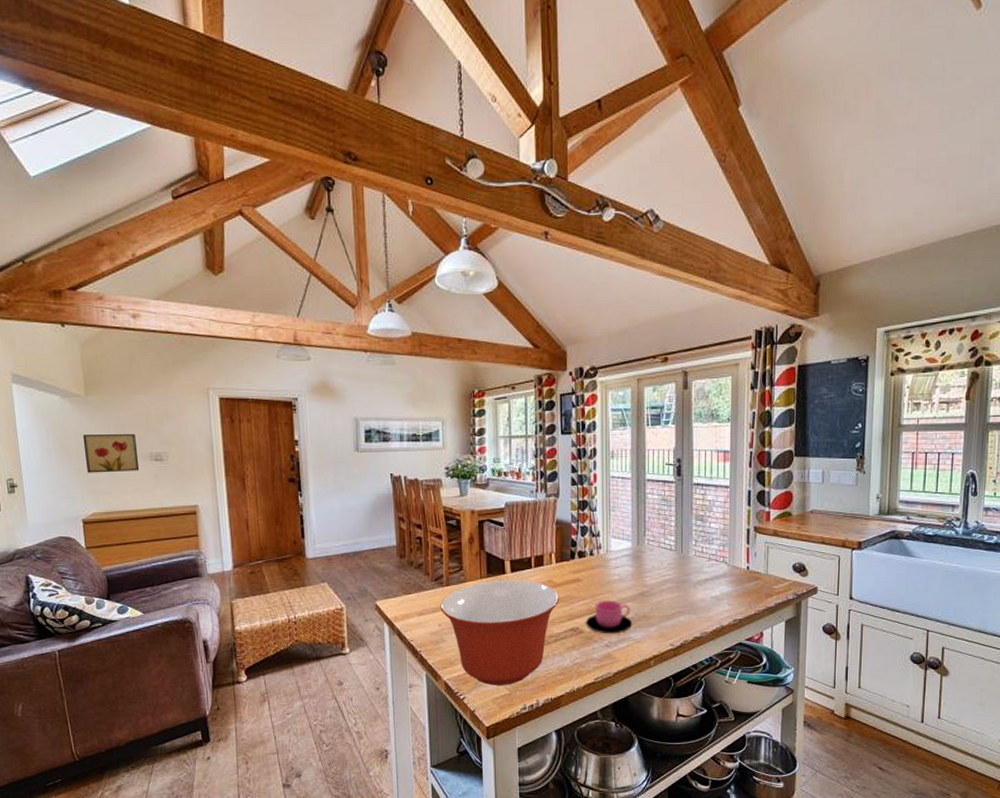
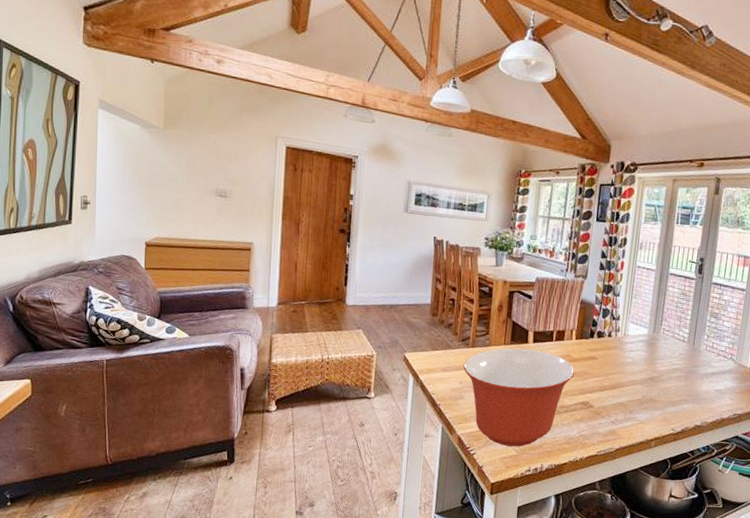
wall art: present [82,434,140,473] -> none [155,164,205,204]
cup: present [586,600,633,634] -> none [596,380,640,413]

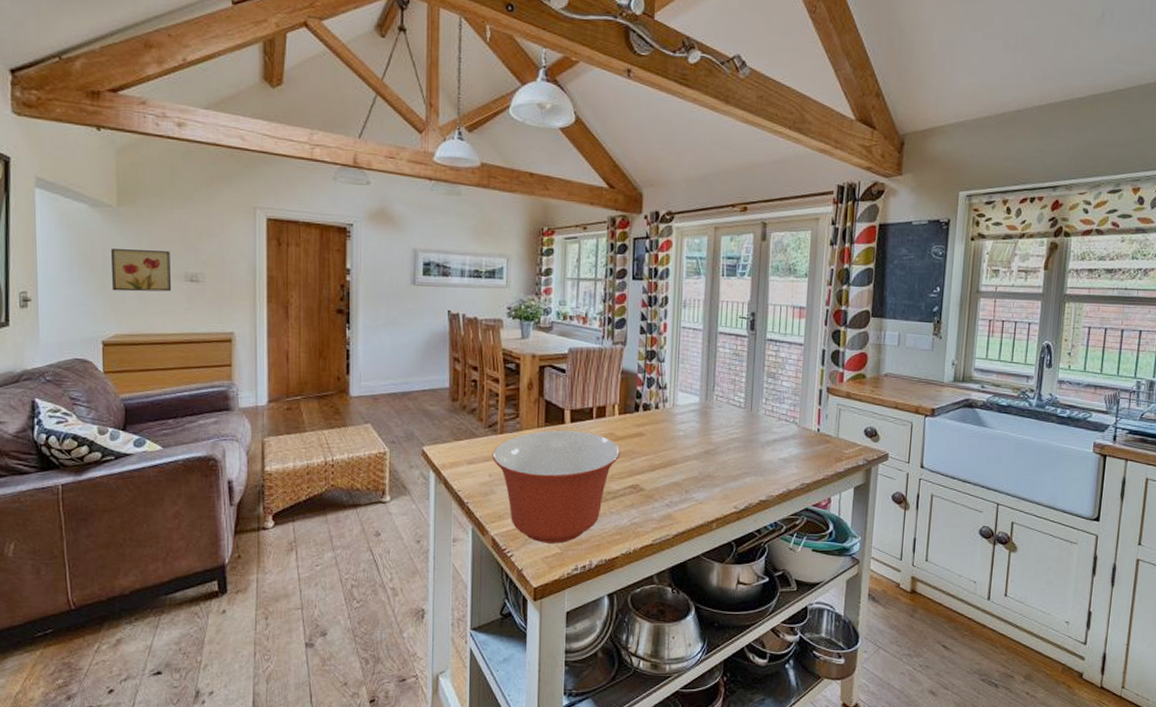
wall art: none [155,164,205,204] -> present [110,249,172,292]

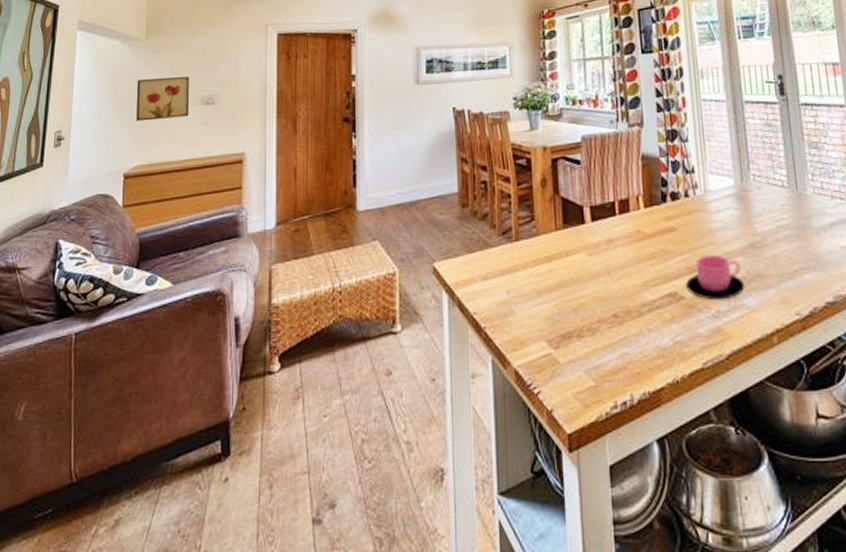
mixing bowl: present [492,430,621,544] -> none [508,230,652,374]
cup: none [647,457,696,493] -> present [686,255,746,300]

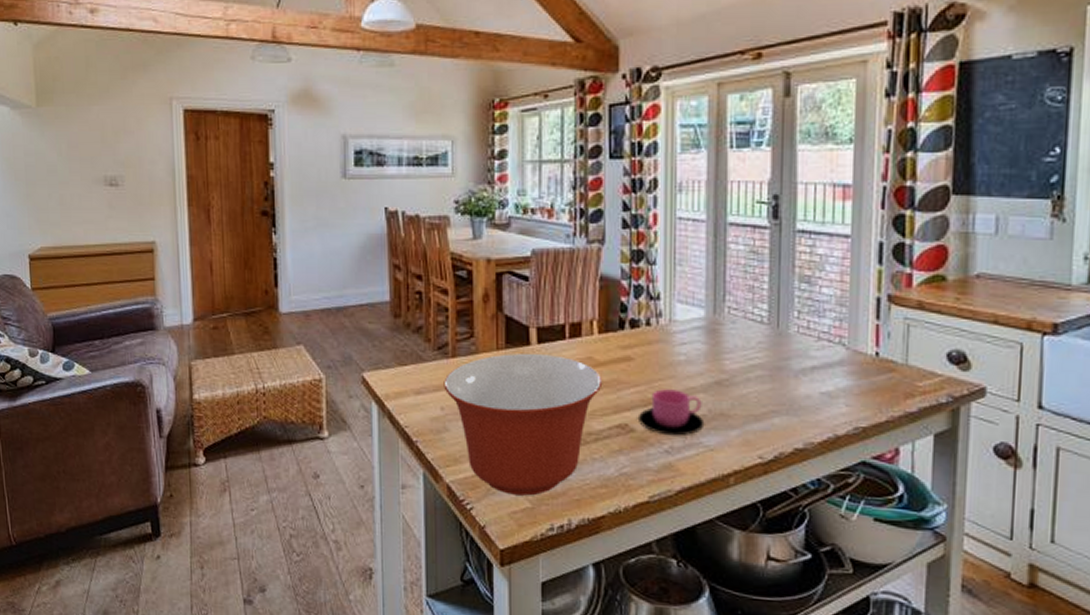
wall art: present [136,77,190,122] -> none [32,153,92,200]
mixing bowl: none [508,230,652,374] -> present [443,353,603,496]

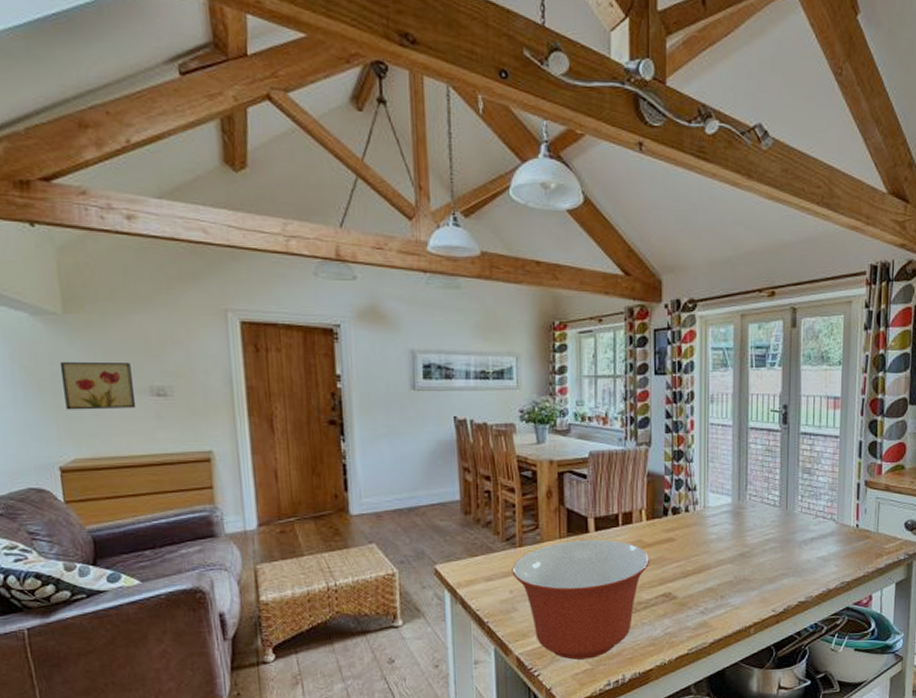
wall art: none [32,153,92,200] -> present [59,362,137,410]
cup: present [639,389,705,436] -> none [680,562,732,600]

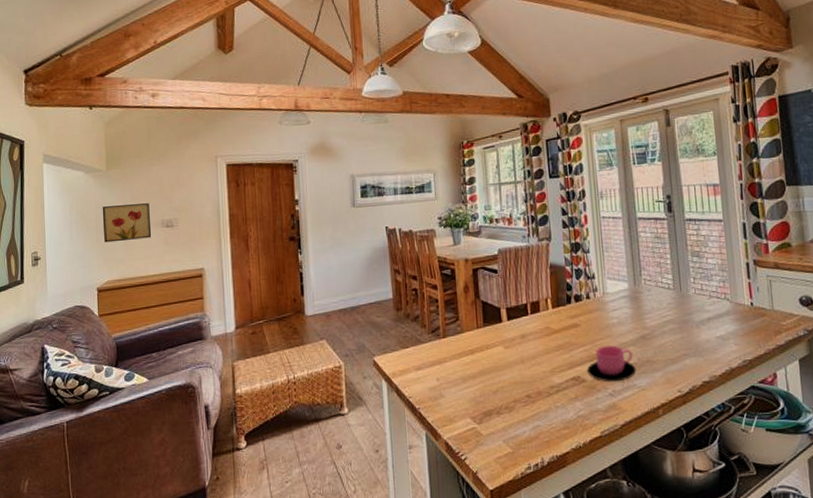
mixing bowl: present [512,539,651,660] -> none [437,328,559,444]
cup: none [680,562,732,600] -> present [587,345,637,382]

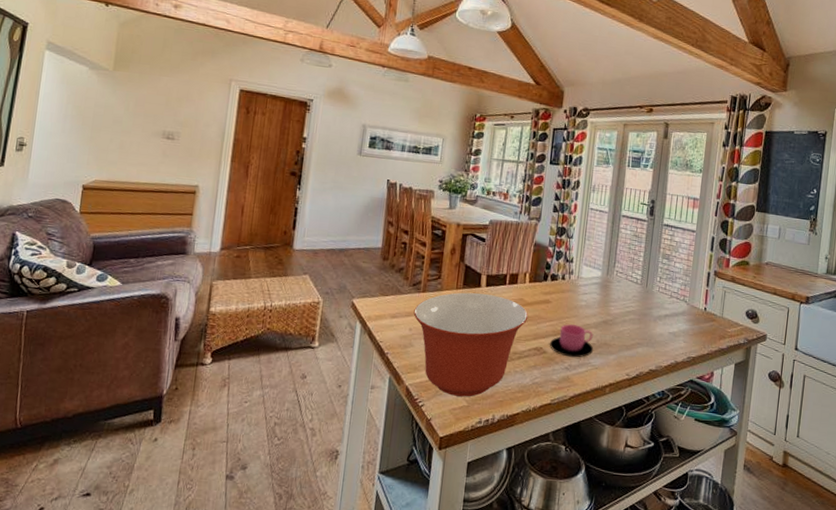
wall art: present [102,203,152,243] -> none [98,106,153,146]
mixing bowl: none [437,328,559,444] -> present [413,292,529,397]

